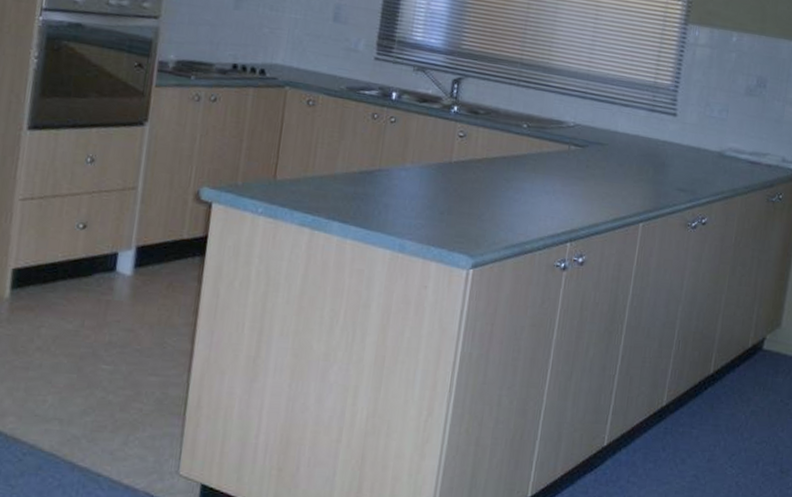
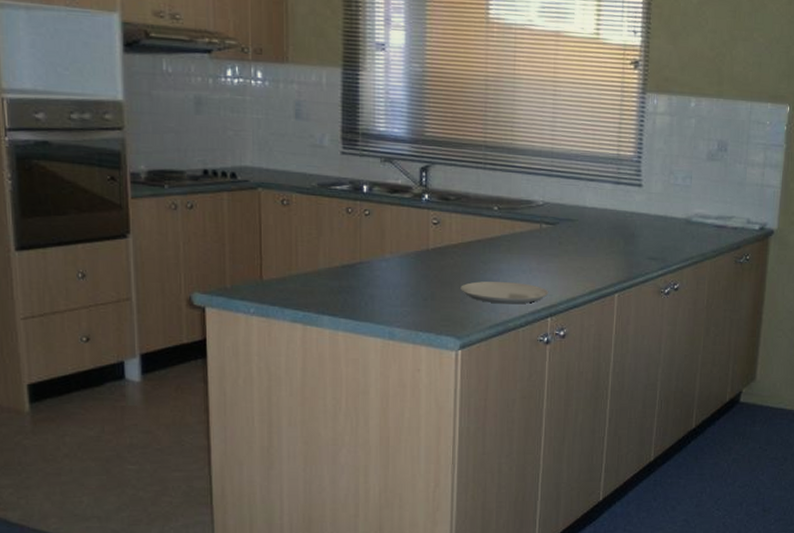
plate: none [479,199,571,226] -> present [460,281,549,304]

